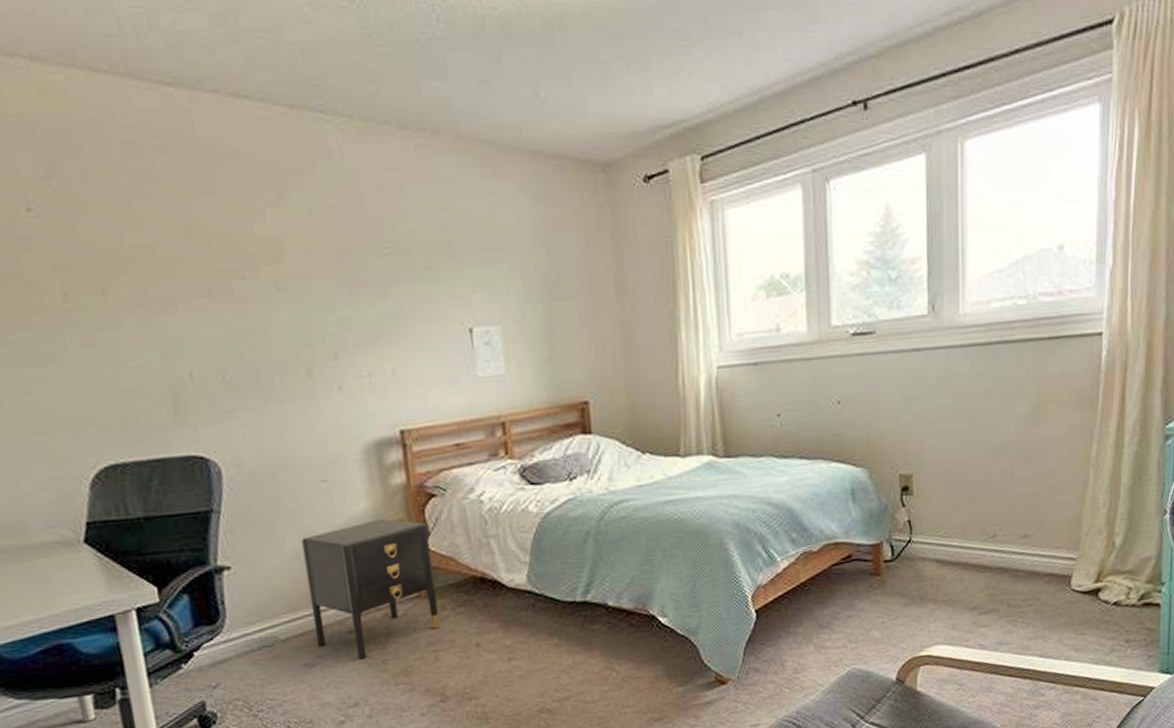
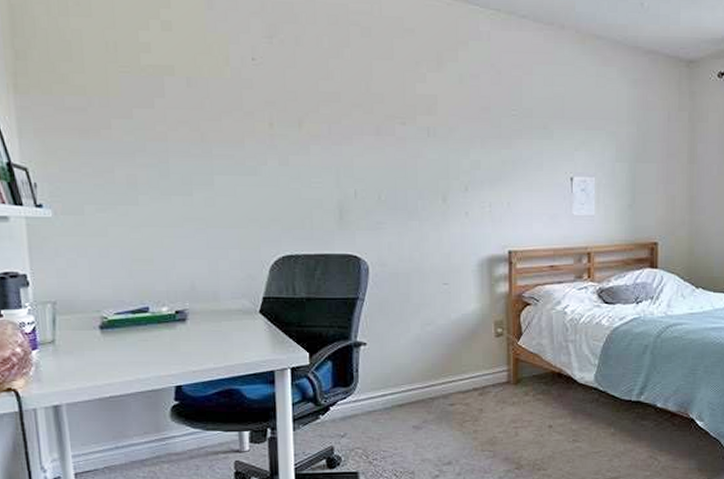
nightstand: present [301,518,439,660] -> none [423,318,521,428]

